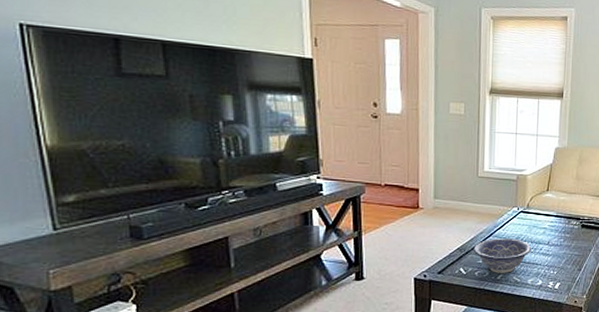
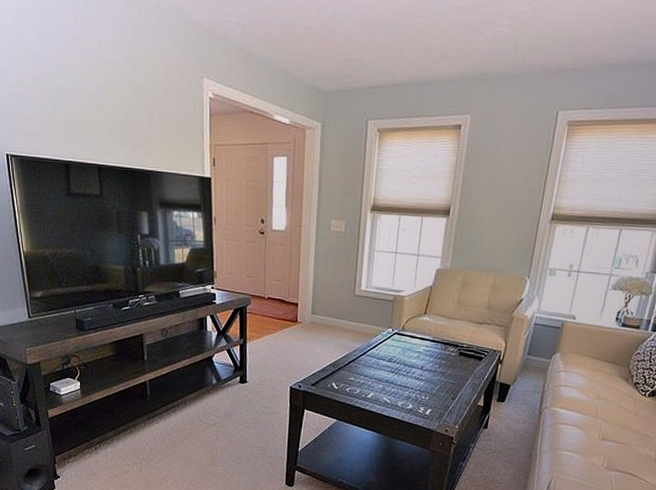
decorative bowl: present [473,238,532,273] -> none [346,357,404,393]

